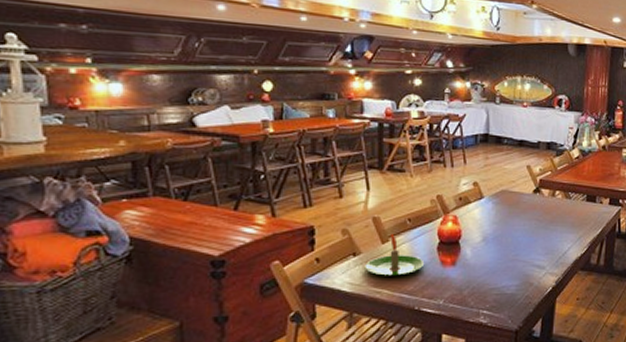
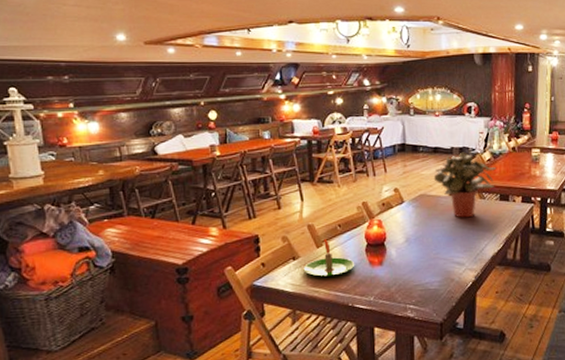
potted plant: none [517,147,585,218] -> present [433,152,497,218]

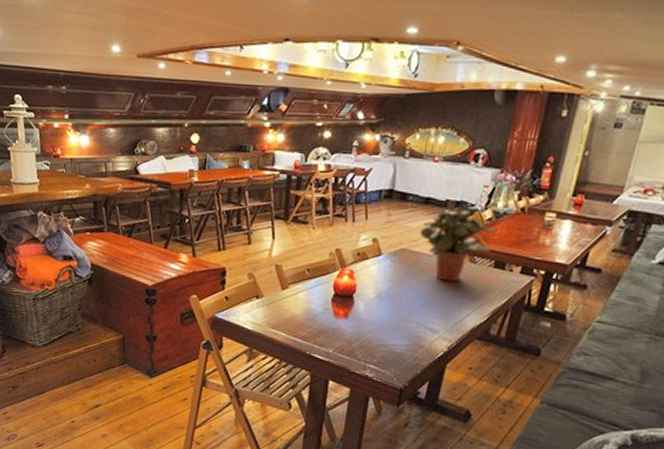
candle: present [303,239,355,277] -> none [265,282,319,321]

